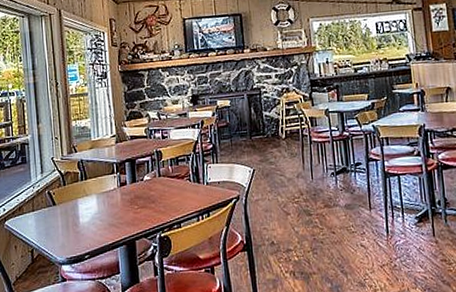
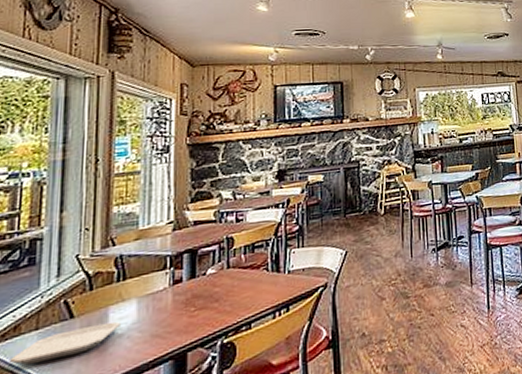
plate: none [19,211,87,236] -> present [10,321,120,365]

